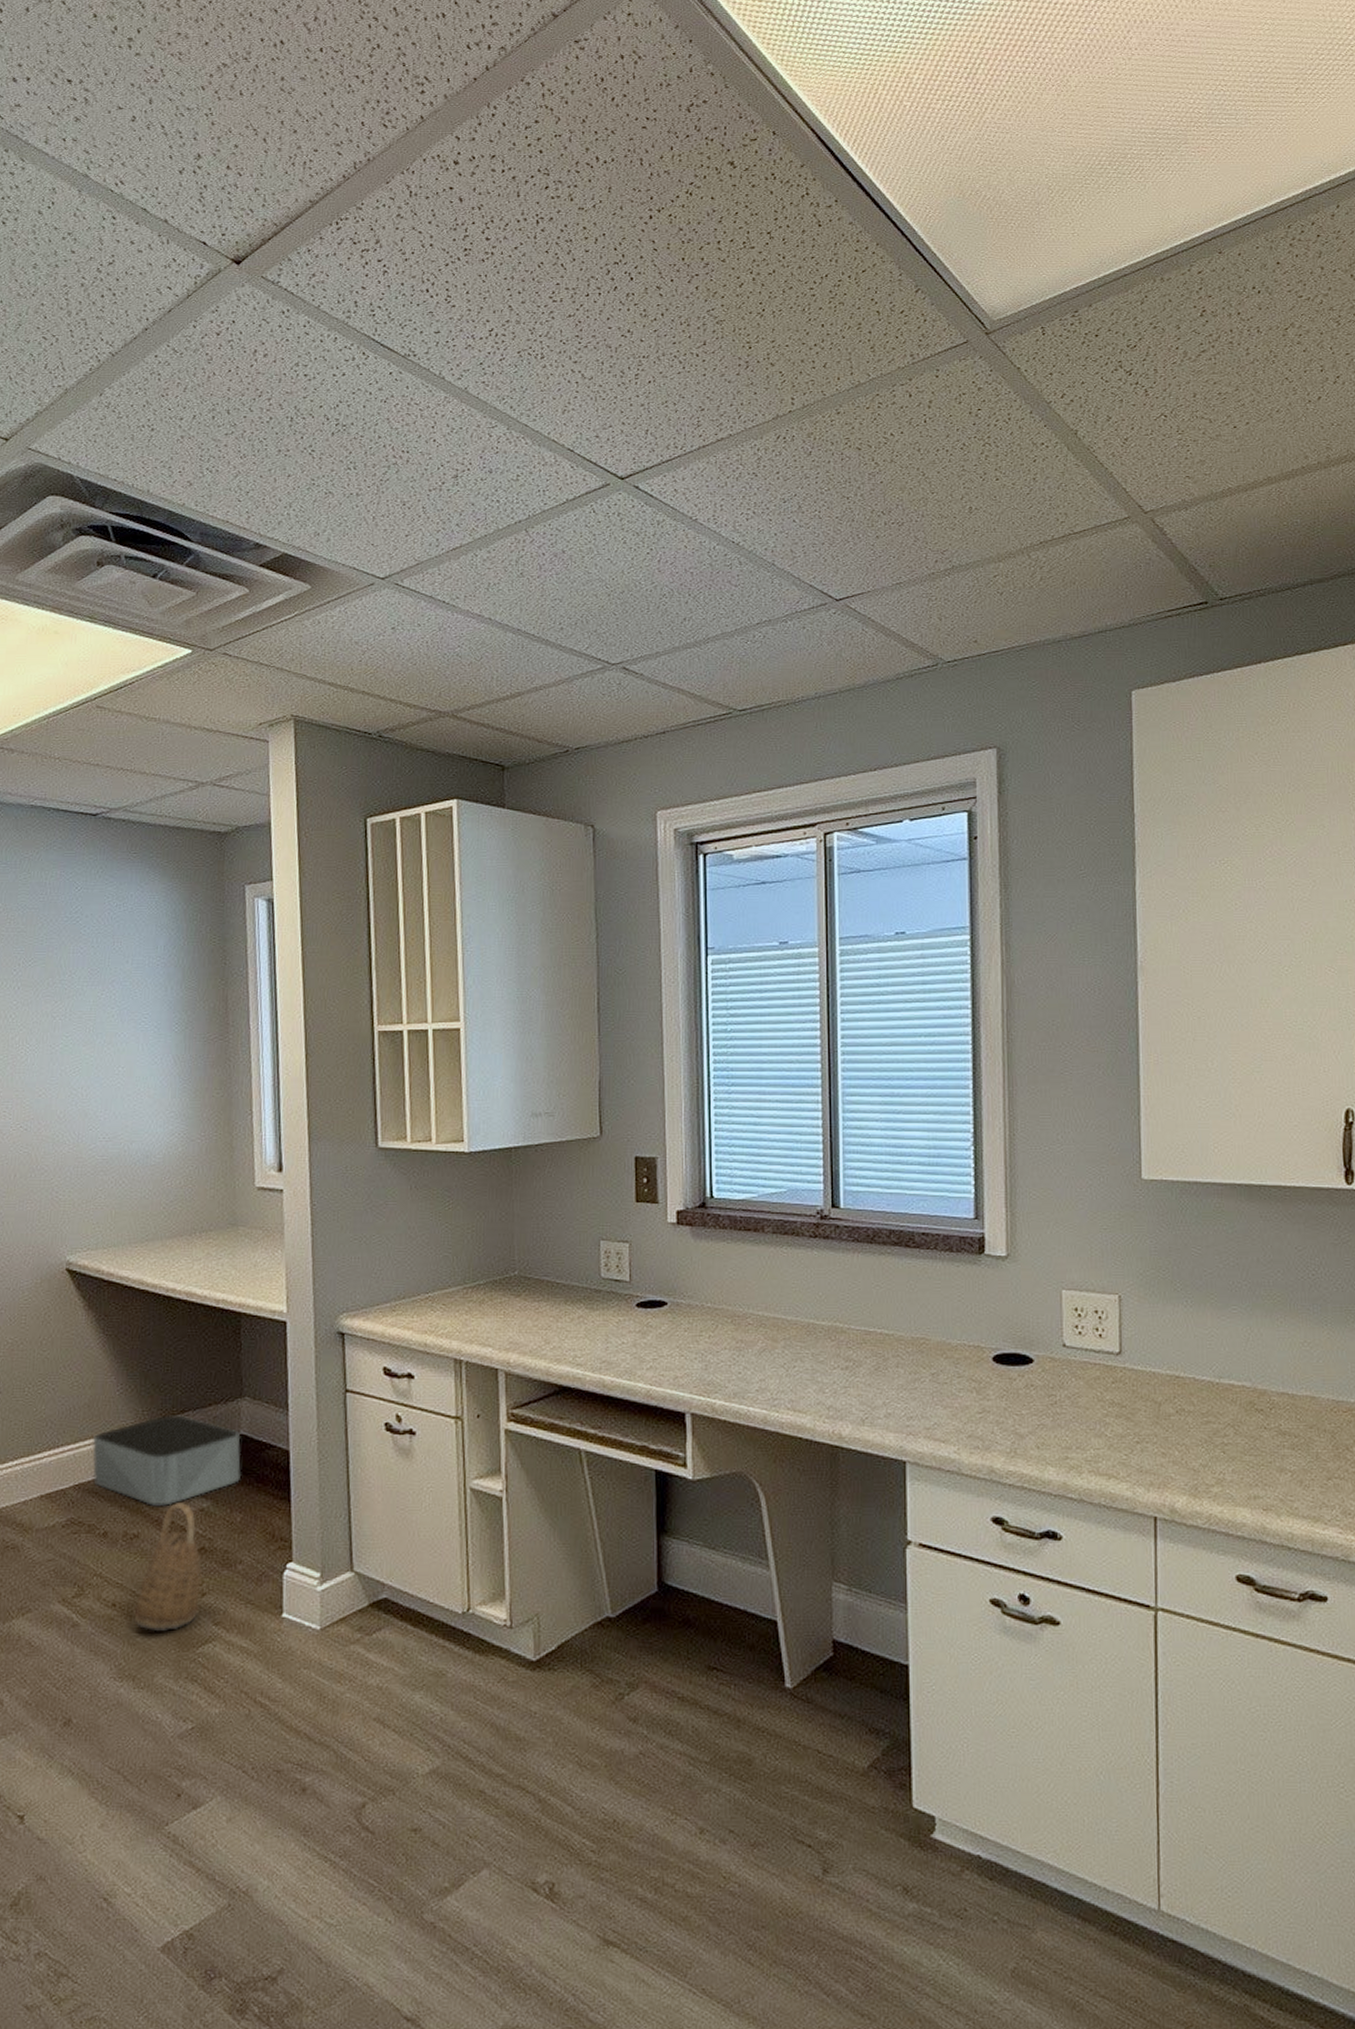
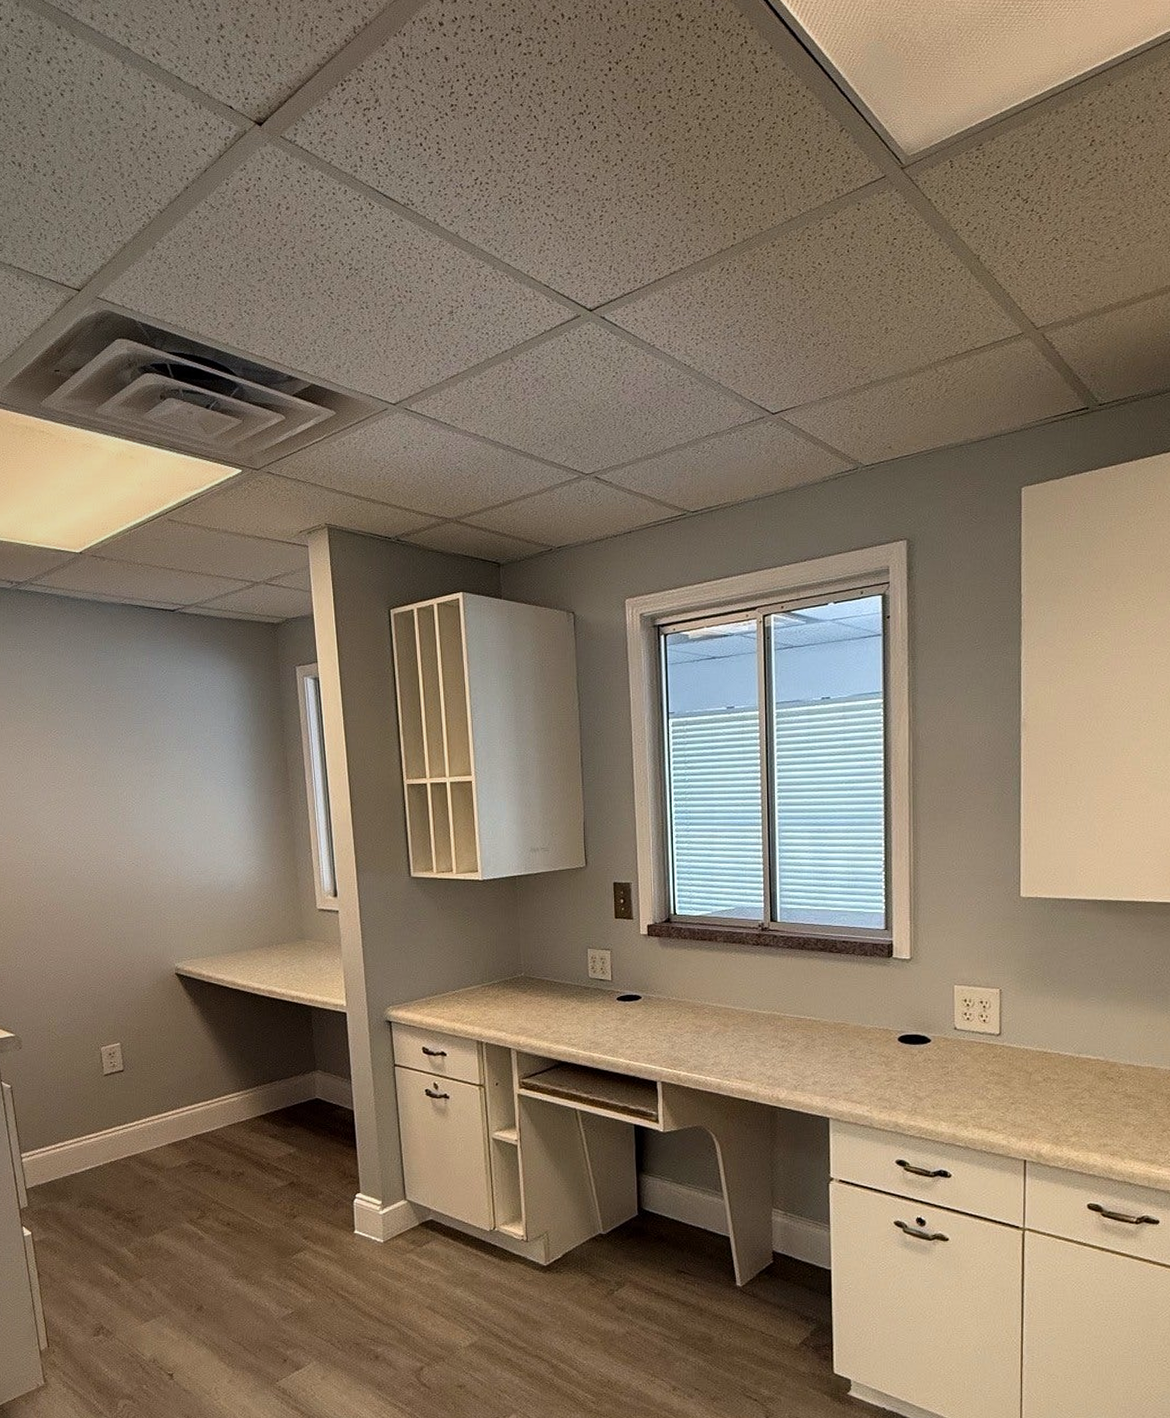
storage bin: present [92,1415,242,1506] -> none [204,1084,319,1151]
basket: present [134,1503,202,1631] -> none [244,1149,292,1243]

